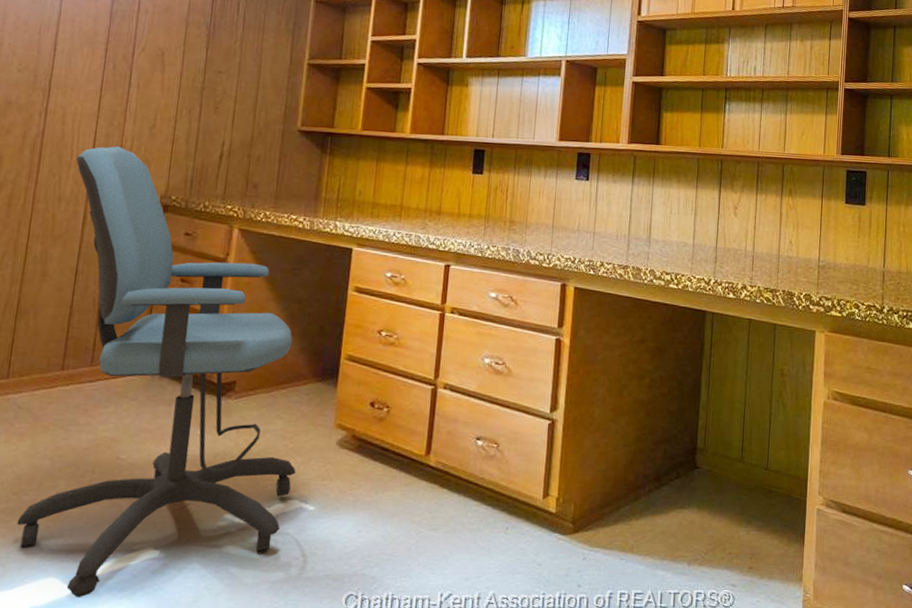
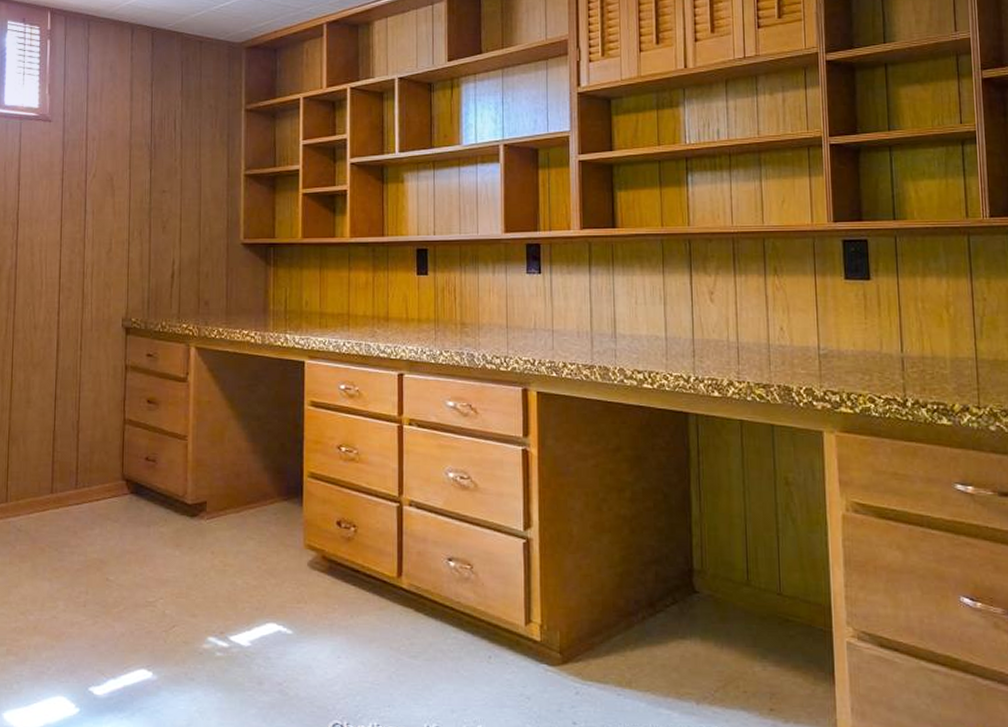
office chair: present [17,146,296,598] -> none [26,273,271,717]

